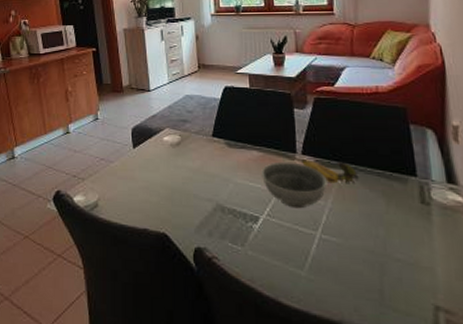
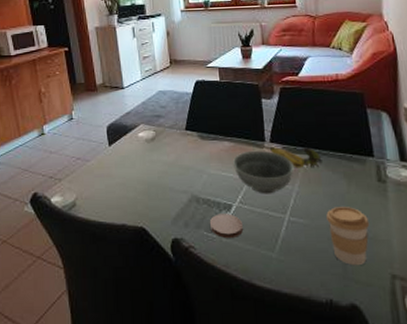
coaster: none [234,225,271,253] -> present [209,213,244,239]
coffee cup: none [362,227,411,293] -> present [326,207,370,266]

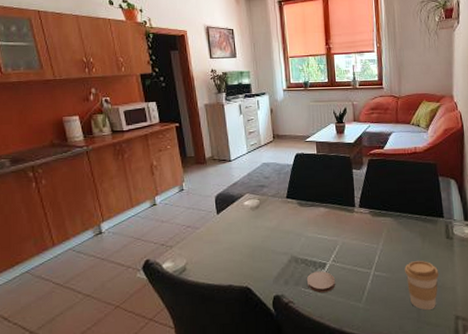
bowl: present [232,150,294,194] -> none [327,214,379,253]
banana: present [269,147,323,169] -> none [358,211,402,230]

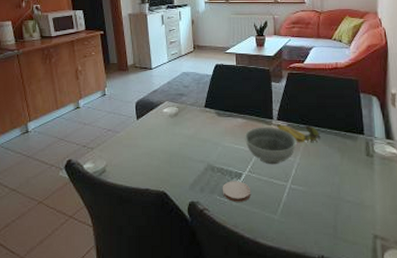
bowl: none [327,214,379,253] -> present [244,127,297,165]
banana: none [358,211,402,230] -> present [276,124,321,144]
coffee cup: present [405,261,439,311] -> none [322,177,358,228]

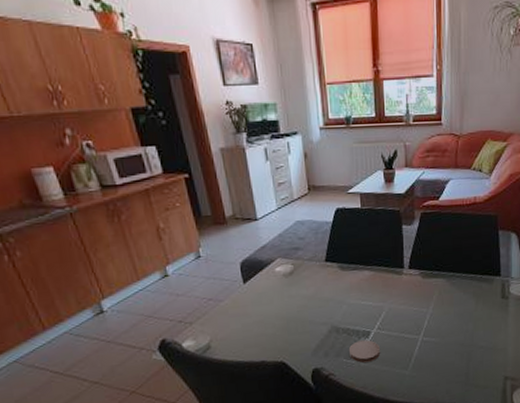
bowl: present [244,127,297,165] -> none [371,277,430,319]
banana: present [276,124,321,144] -> none [407,271,456,292]

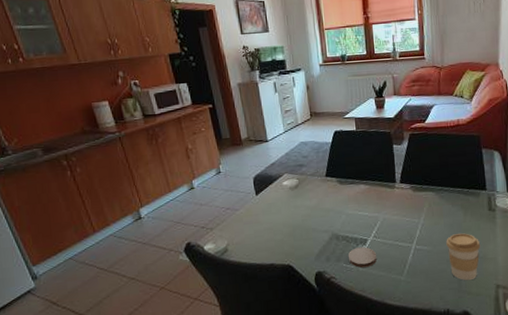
coffee cup: none [455,323,491,374] -> present [446,233,481,281]

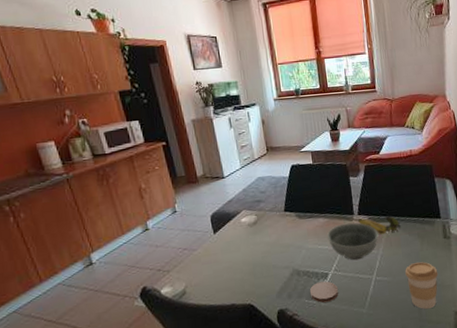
bowl: none [367,190,420,228] -> present [326,222,379,261]
banana: none [399,185,444,204] -> present [357,216,401,235]

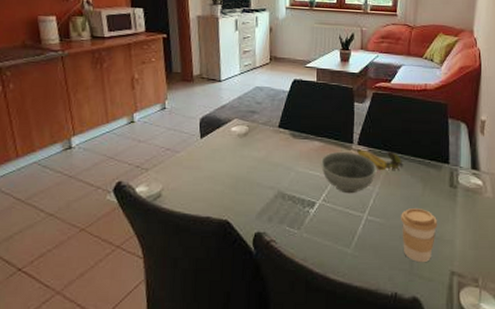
coaster: present [309,281,339,303] -> none [292,210,324,235]

